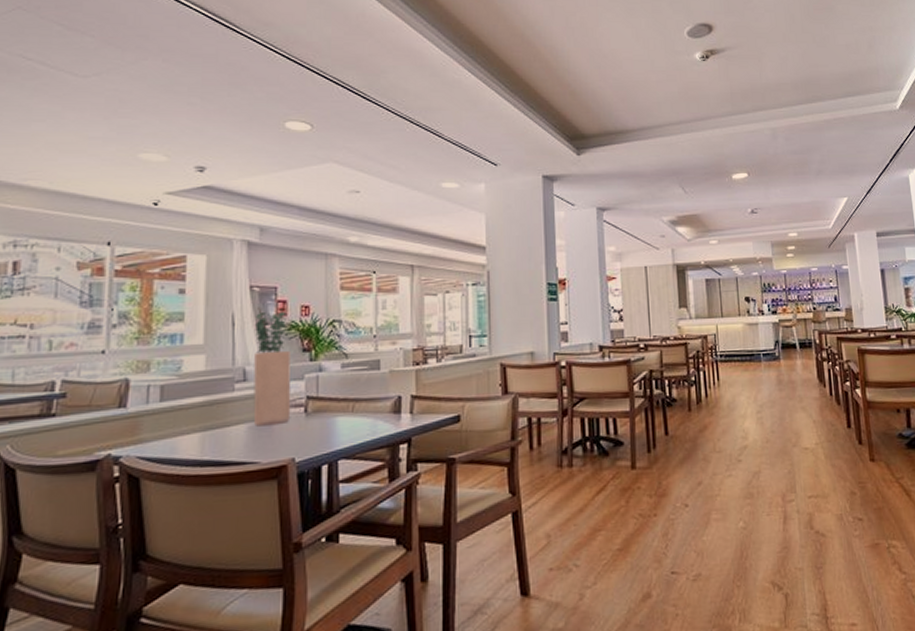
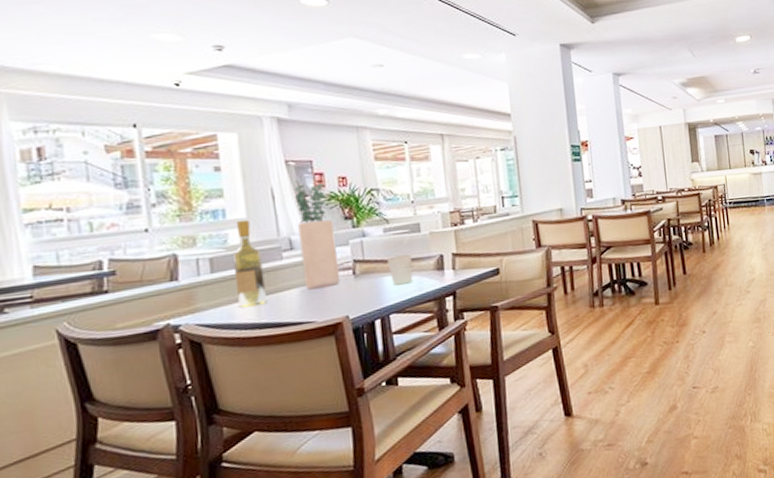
bottle: none [183,346,214,443] -> present [232,219,267,309]
cup: none [342,394,372,428] -> present [387,254,416,286]

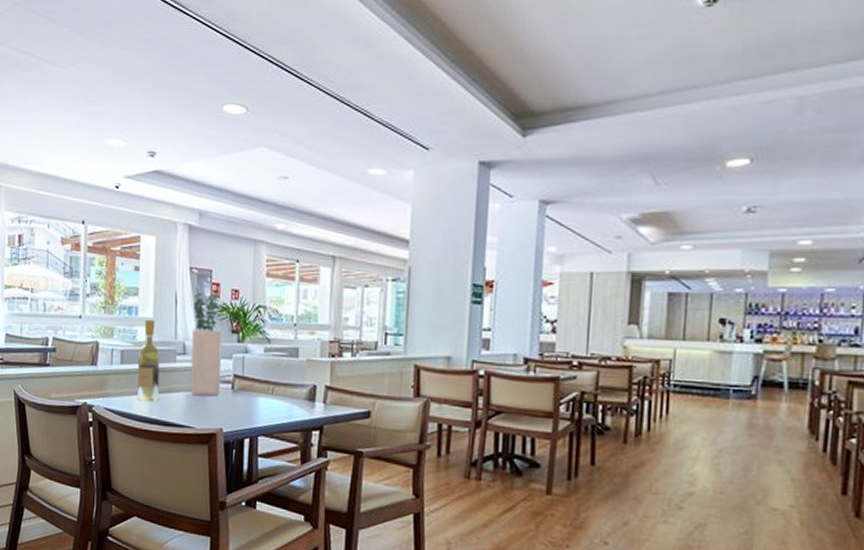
cup: present [387,254,416,286] -> none [263,378,289,409]

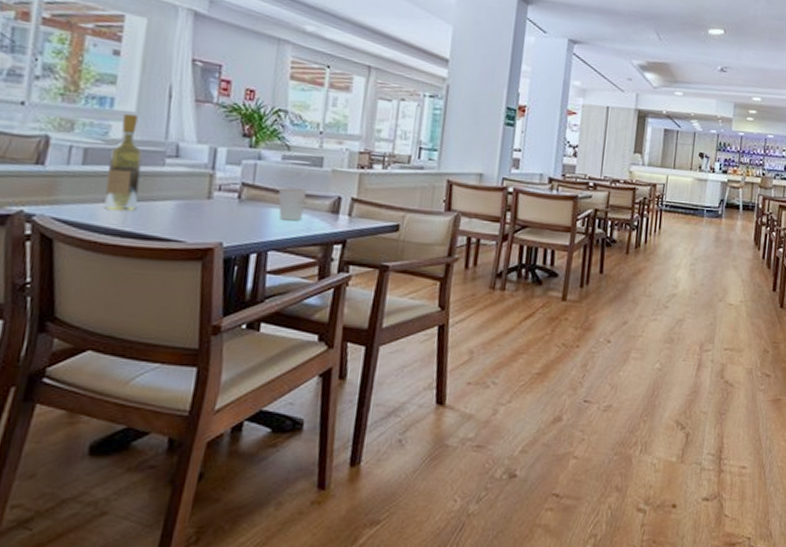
vase: present [190,284,222,398] -> none [182,81,232,208]
cup: none [263,378,289,409] -> present [278,188,309,221]

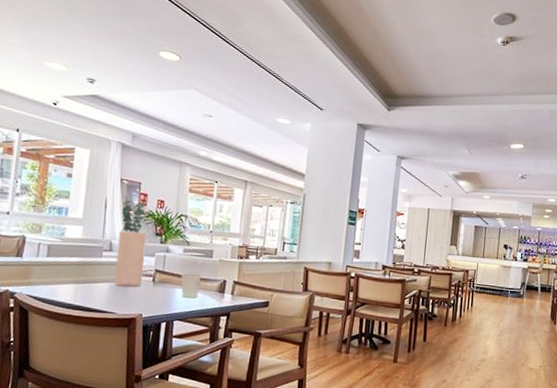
bottle: present [104,113,143,212] -> none [61,219,88,291]
vase: none [182,81,232,208] -> present [114,194,148,288]

